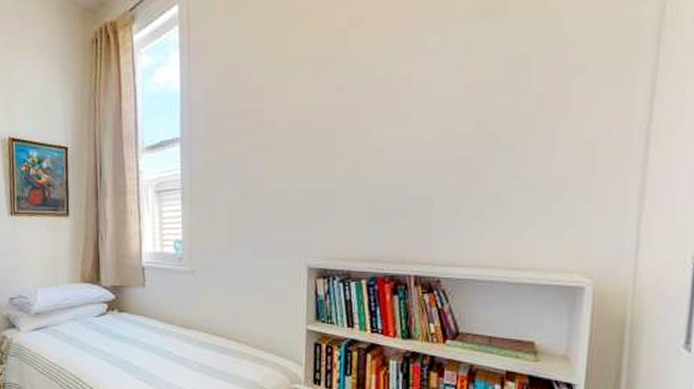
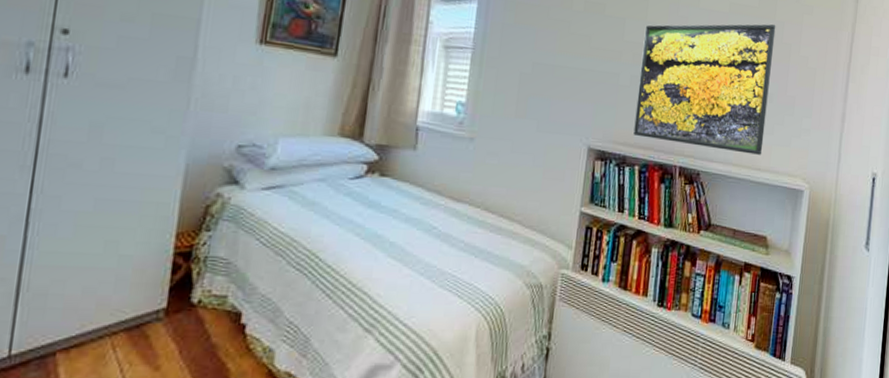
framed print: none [356,97,532,253] -> present [633,24,776,155]

